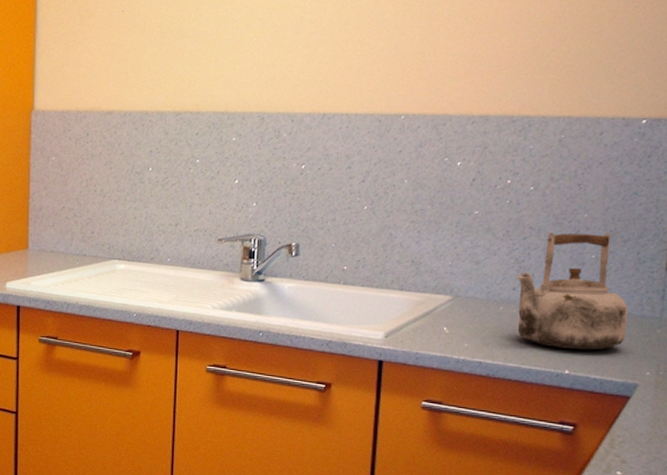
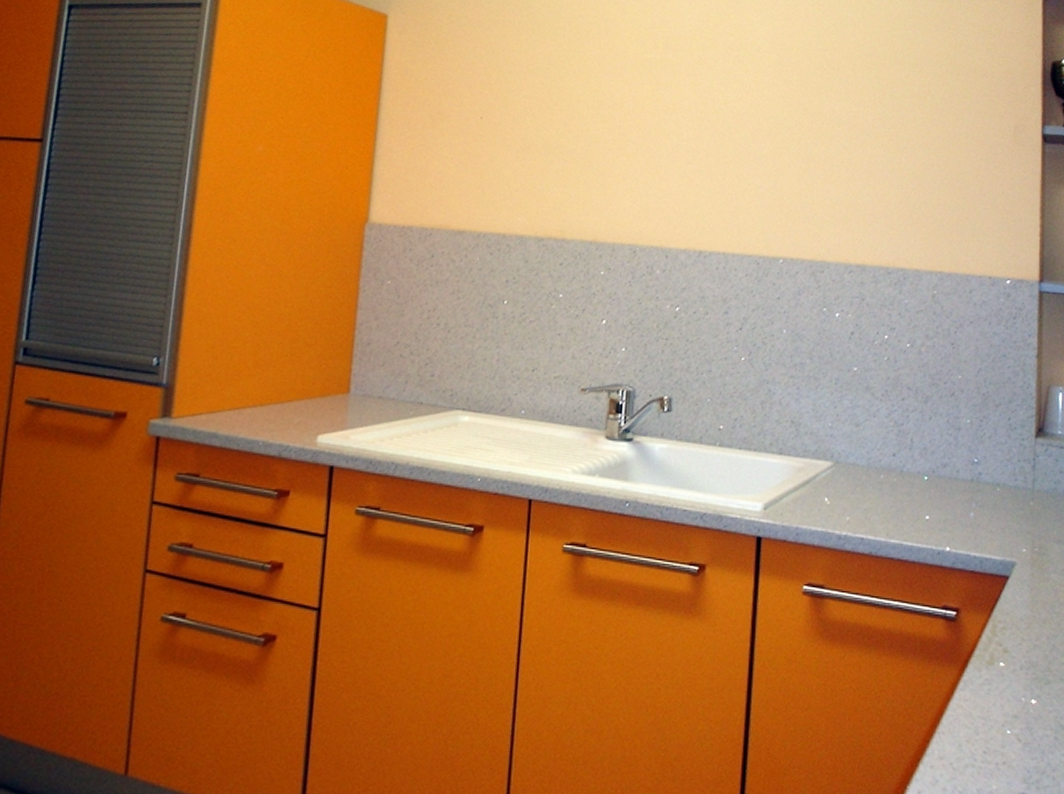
kettle: present [515,232,628,350] -> none [894,393,1003,525]

